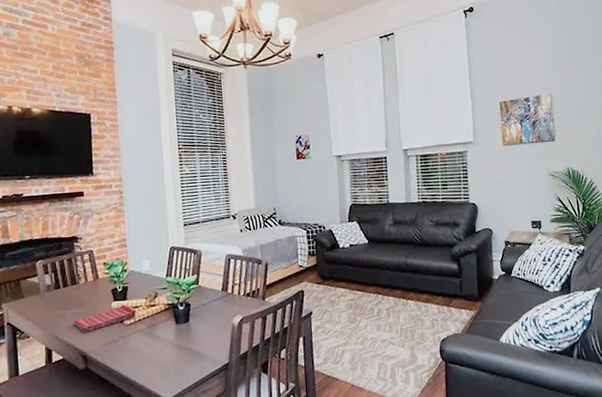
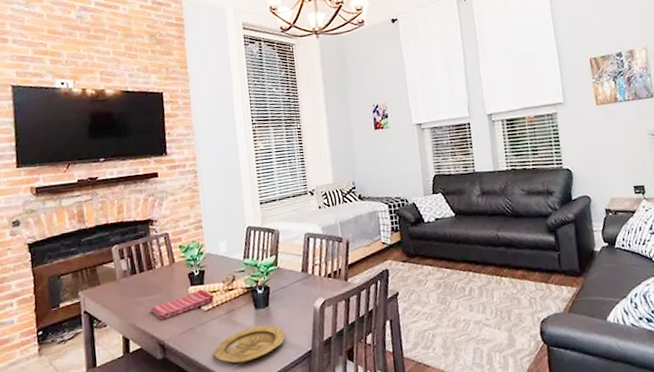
plate: none [134,339,204,374] -> present [213,325,285,363]

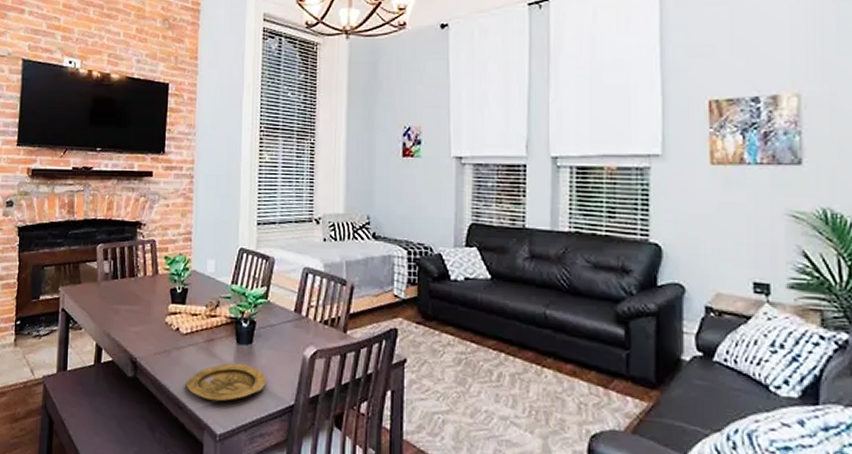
dish towel: present [150,289,215,320] -> none [127,309,195,336]

